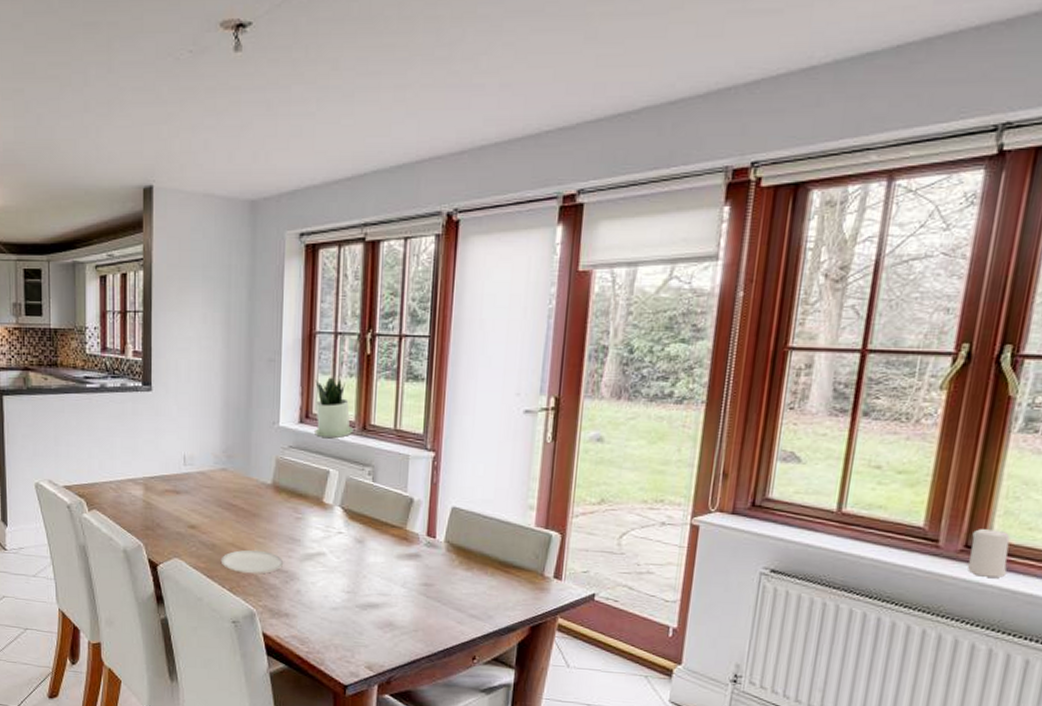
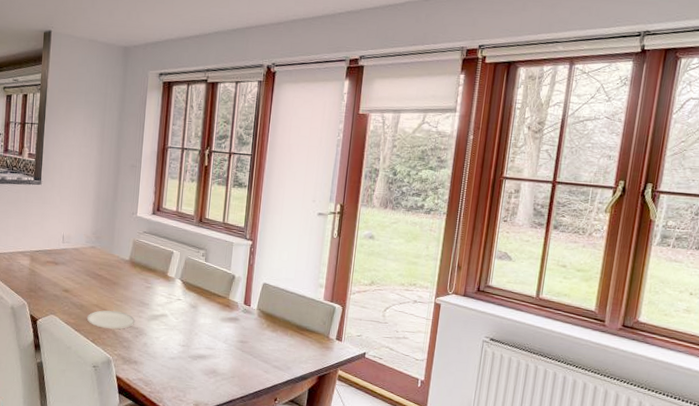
planter: present [315,377,354,438] -> none [163,181,193,227]
candle: present [968,529,1010,578] -> none [624,313,653,349]

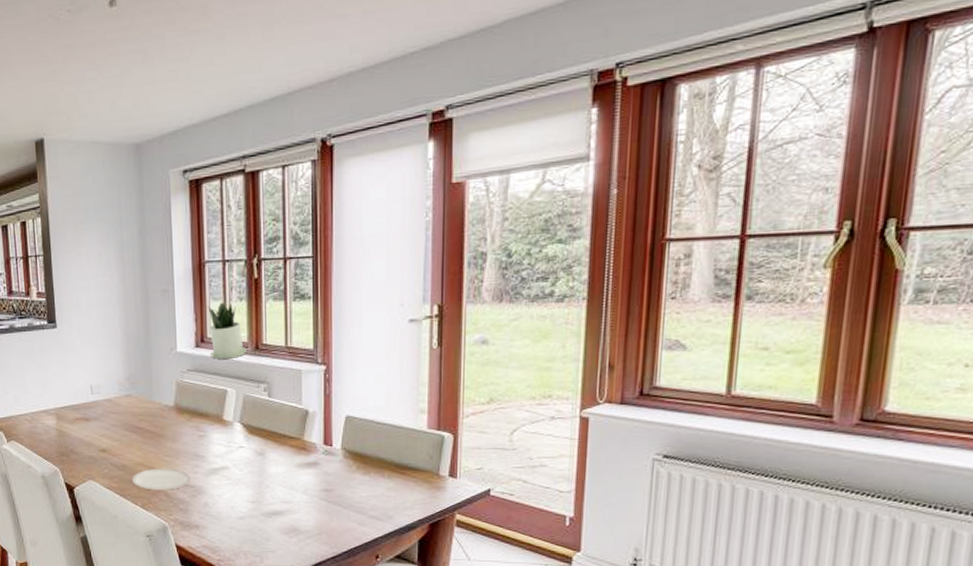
planter: none [163,181,193,227] -> present [207,302,247,359]

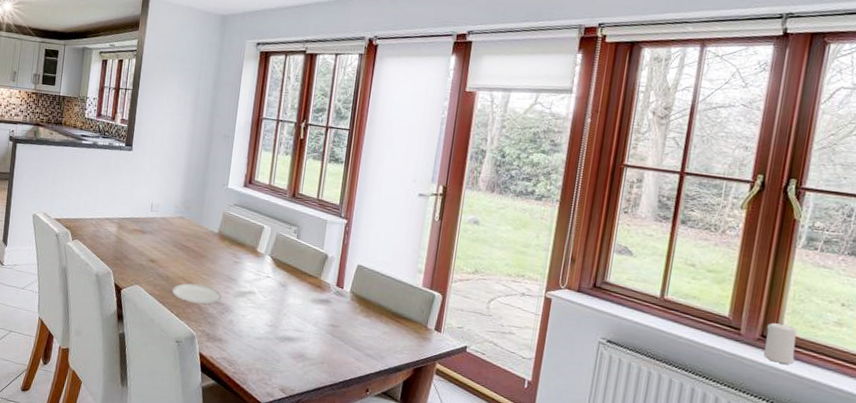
planter: present [207,302,247,359] -> none [255,153,286,201]
candle: none [865,402,907,449] -> present [763,323,797,365]

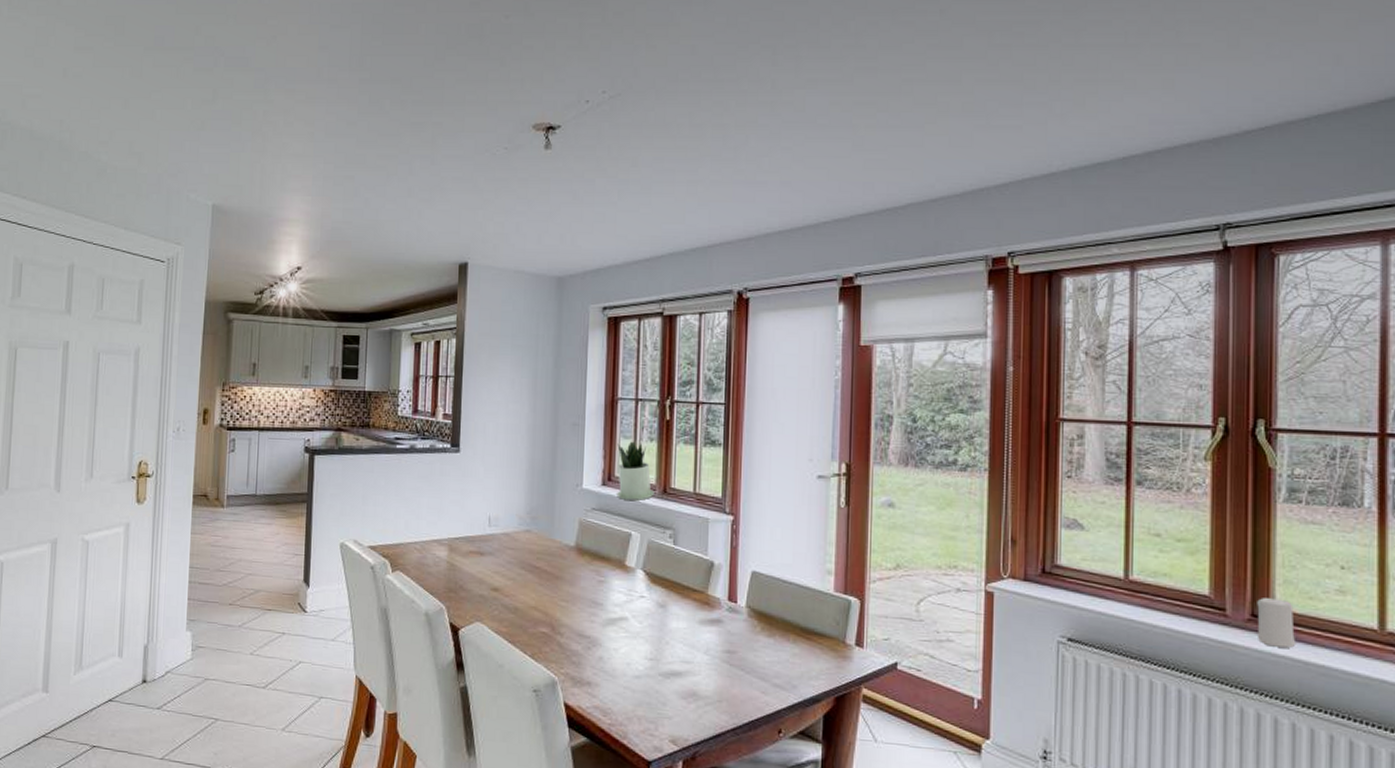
plate: present [171,283,222,305] -> none [522,613,587,640]
planter: none [255,153,286,201] -> present [617,441,655,500]

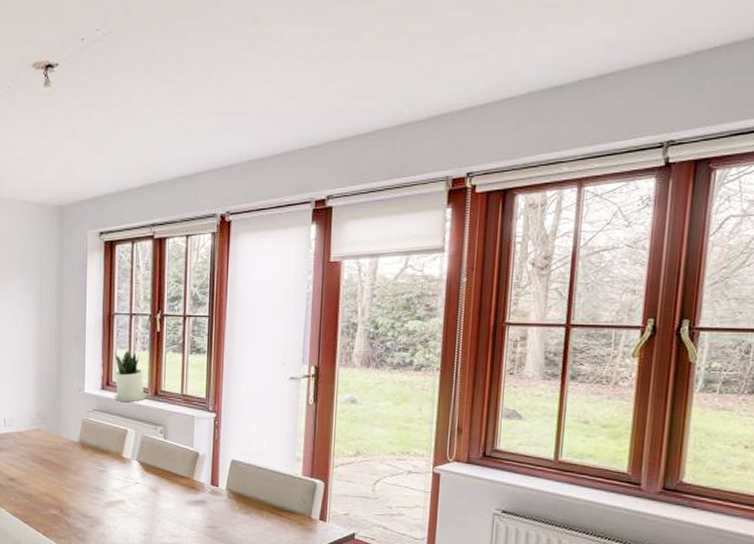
candle: present [1257,598,1296,648] -> none [667,474,700,515]

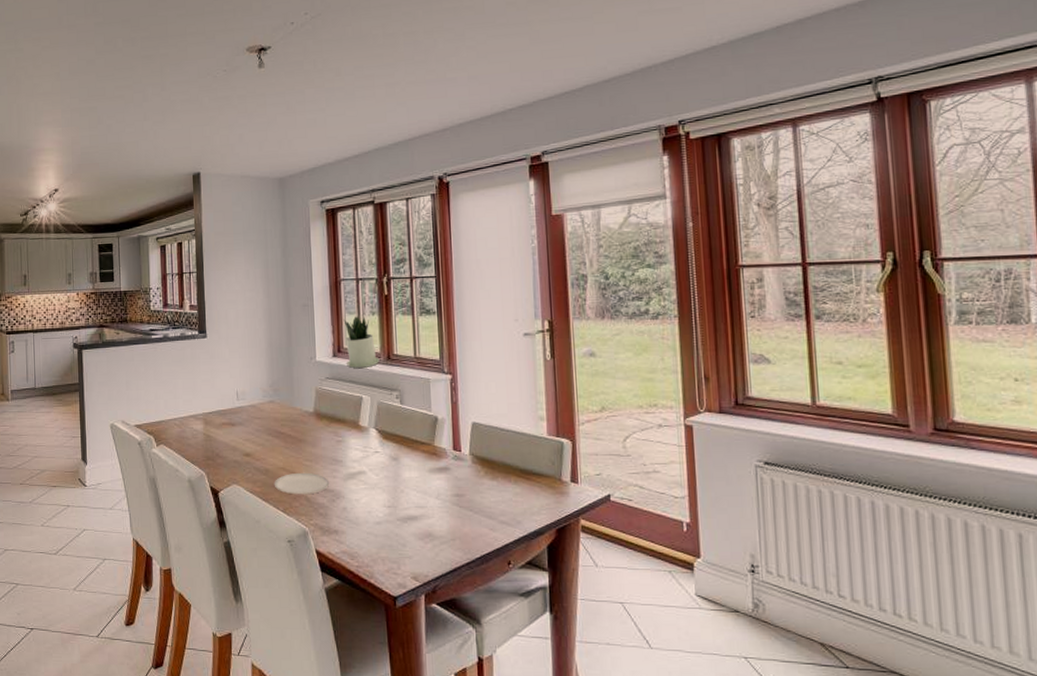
plate: none [36,498,90,520] -> present [274,472,330,495]

